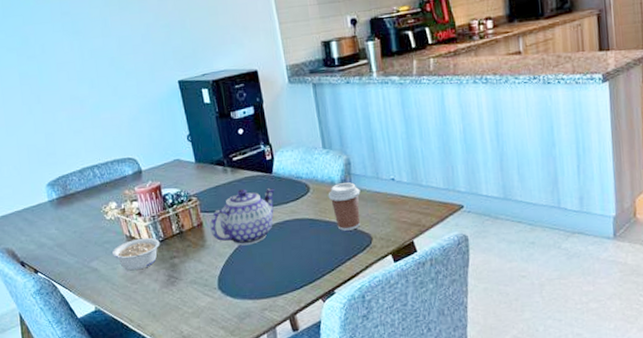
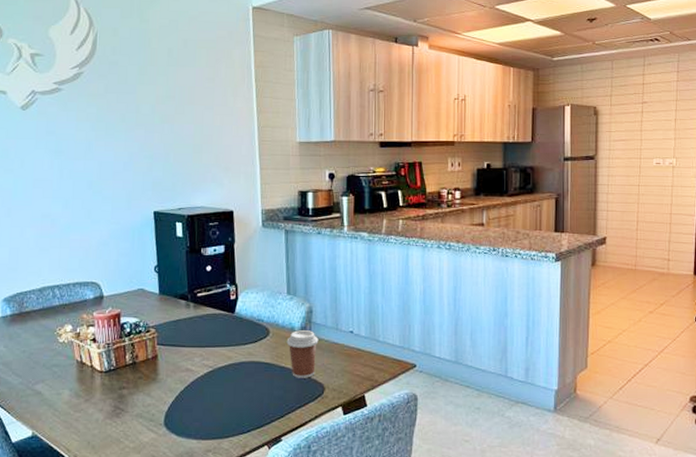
legume: present [112,237,160,271] -> none [60,365,111,398]
teapot: present [210,188,275,246] -> none [164,325,235,383]

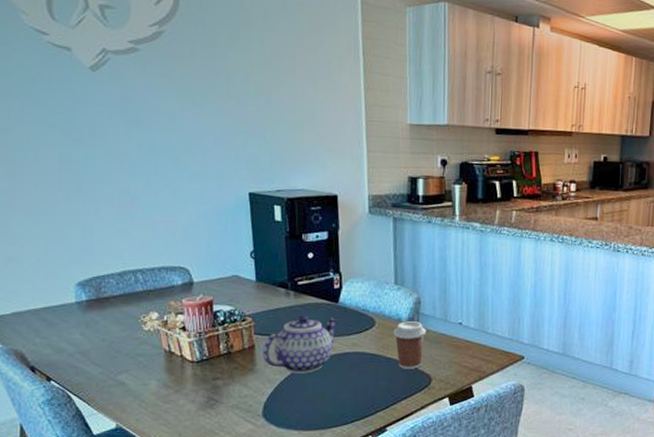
teapot: none [164,325,235,383] -> present [262,314,338,374]

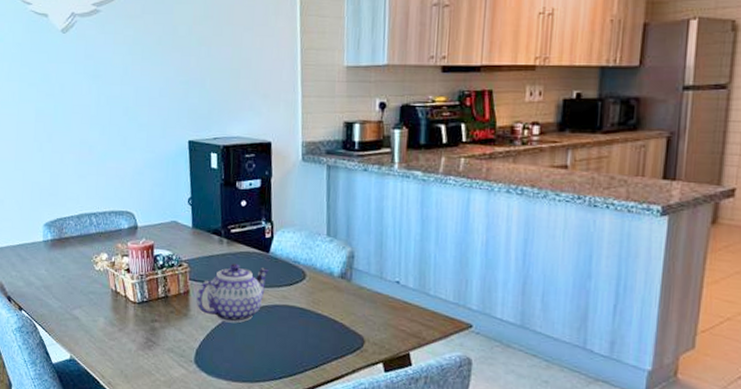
coffee cup: present [393,321,427,369] -> none [324,276,360,329]

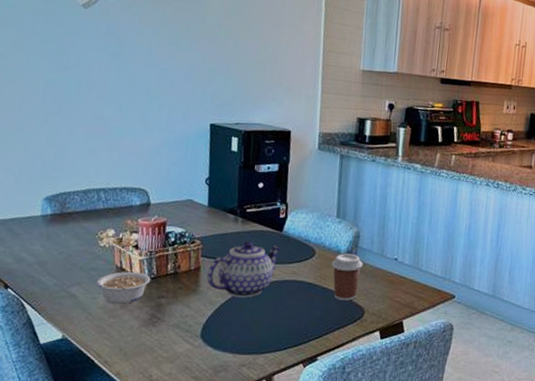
legume: none [96,295,144,327] -> present [97,271,151,304]
coffee cup: none [324,276,360,329] -> present [331,253,363,301]

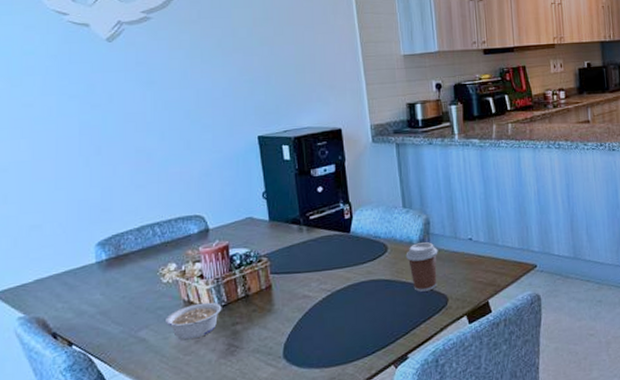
teapot: present [206,240,281,298] -> none [279,248,351,309]

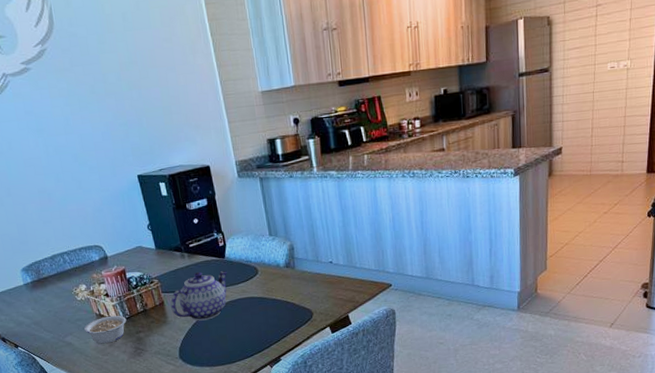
teapot: none [279,248,351,309] -> present [170,271,227,321]
coffee cup: present [406,242,438,292] -> none [274,265,303,307]

